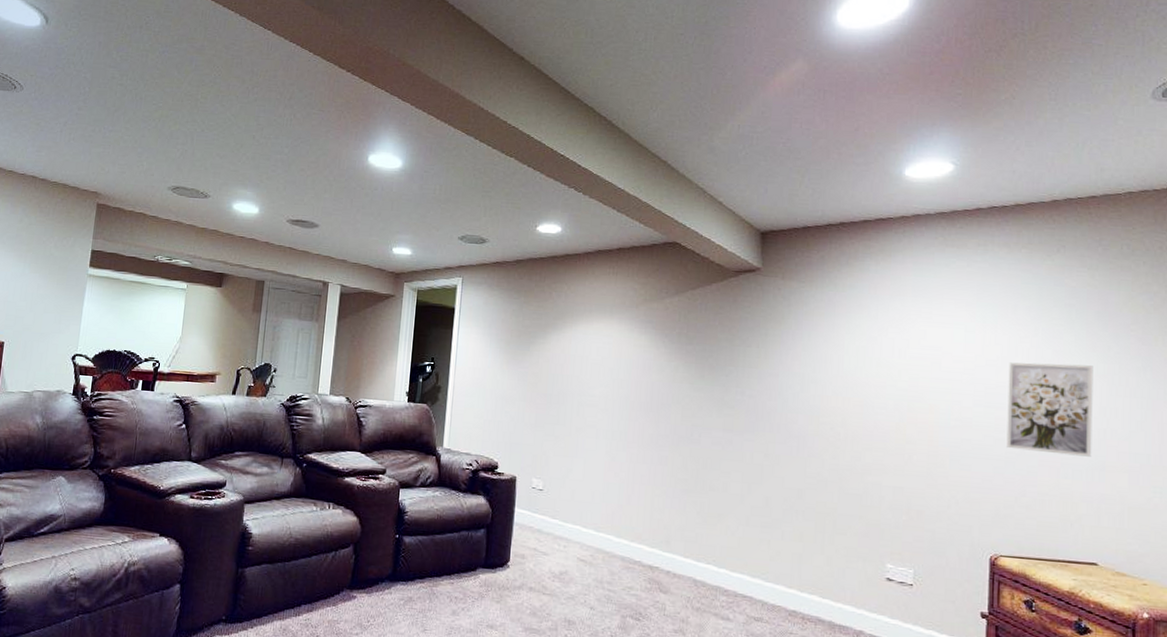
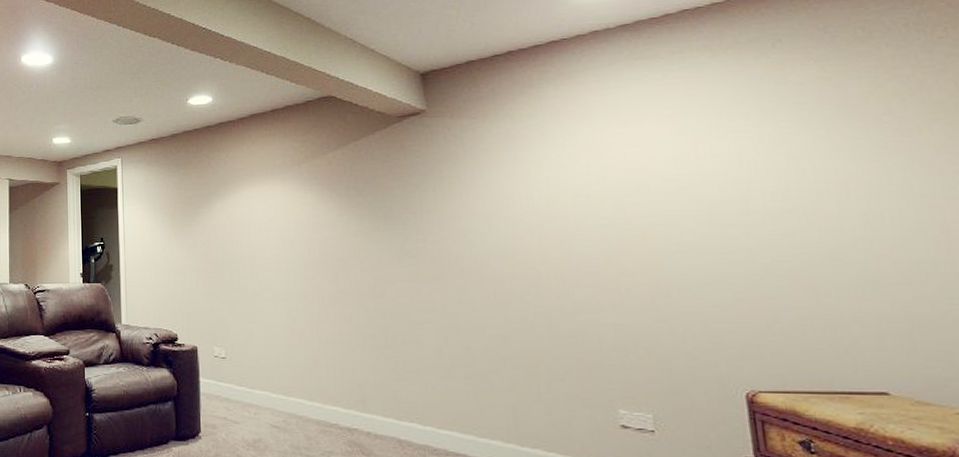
wall art: present [1006,362,1094,457] -> none [732,167,858,271]

